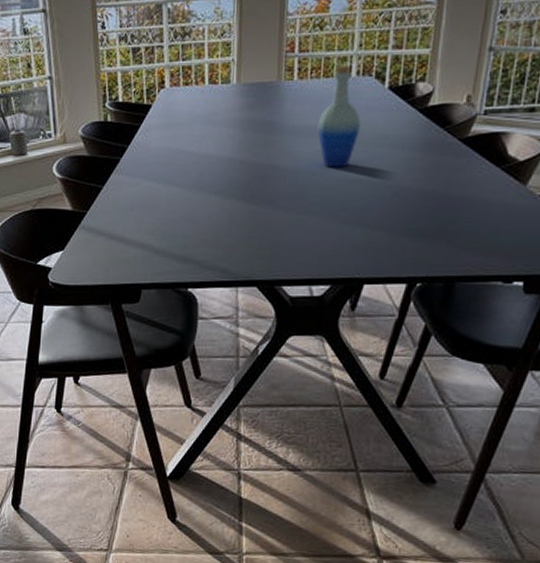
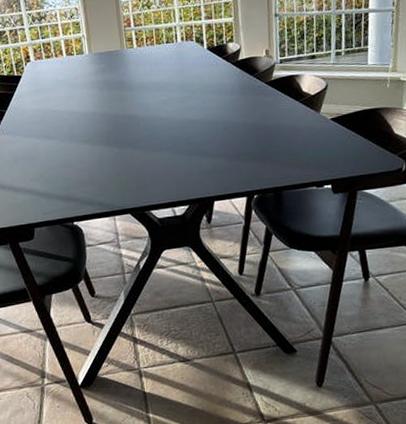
bottle: present [317,66,361,168] -> none [158,34,191,113]

